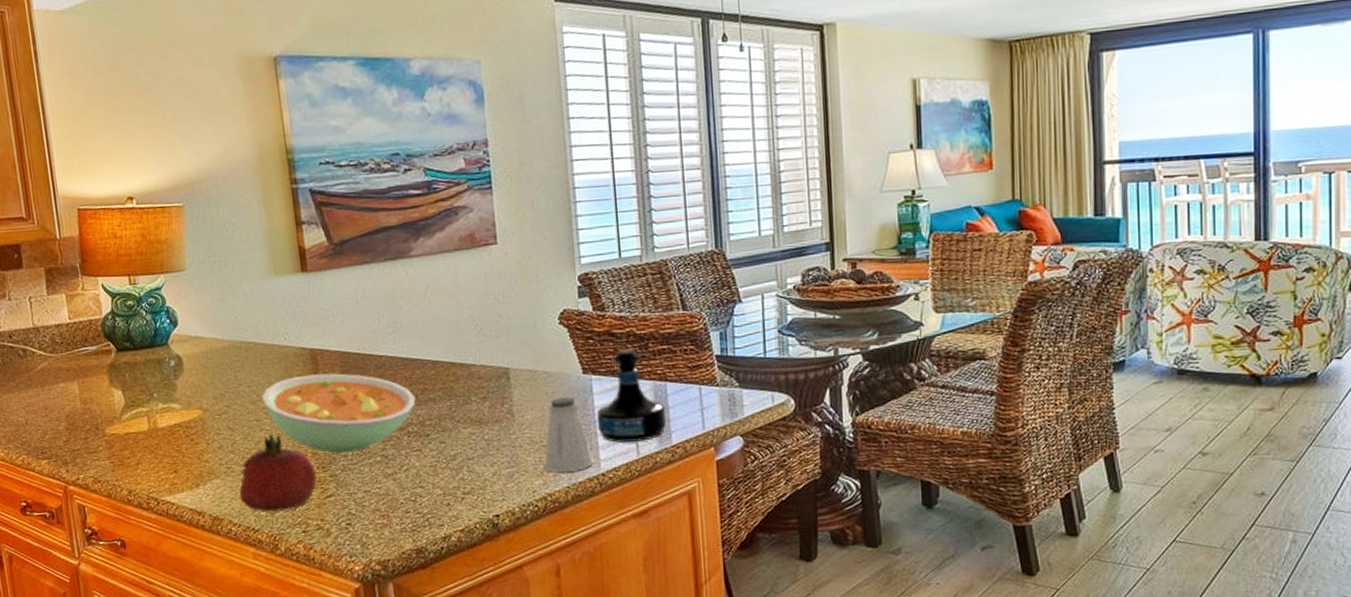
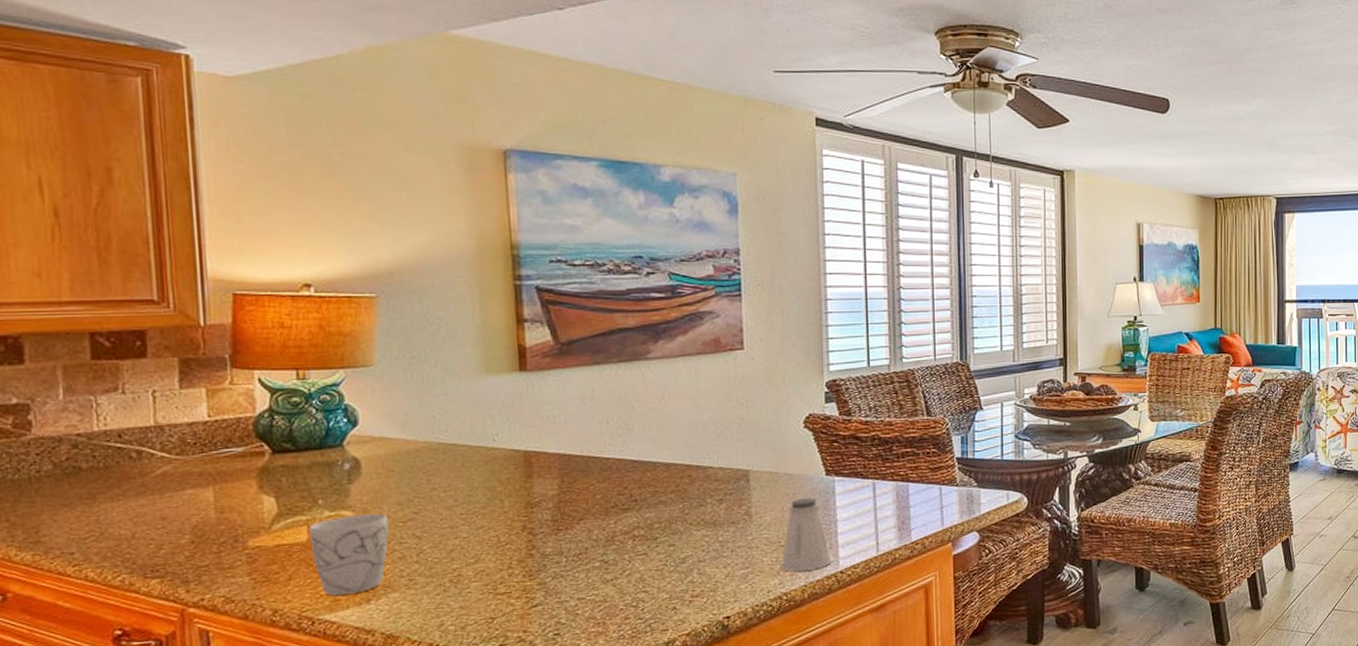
mug: none [149,406,209,479] -> present [309,513,389,595]
fruit: present [239,434,317,511] -> none [422,542,521,626]
casserole: present [262,373,416,454] -> none [460,476,645,560]
tequila bottle: present [596,349,666,443] -> none [837,452,906,541]

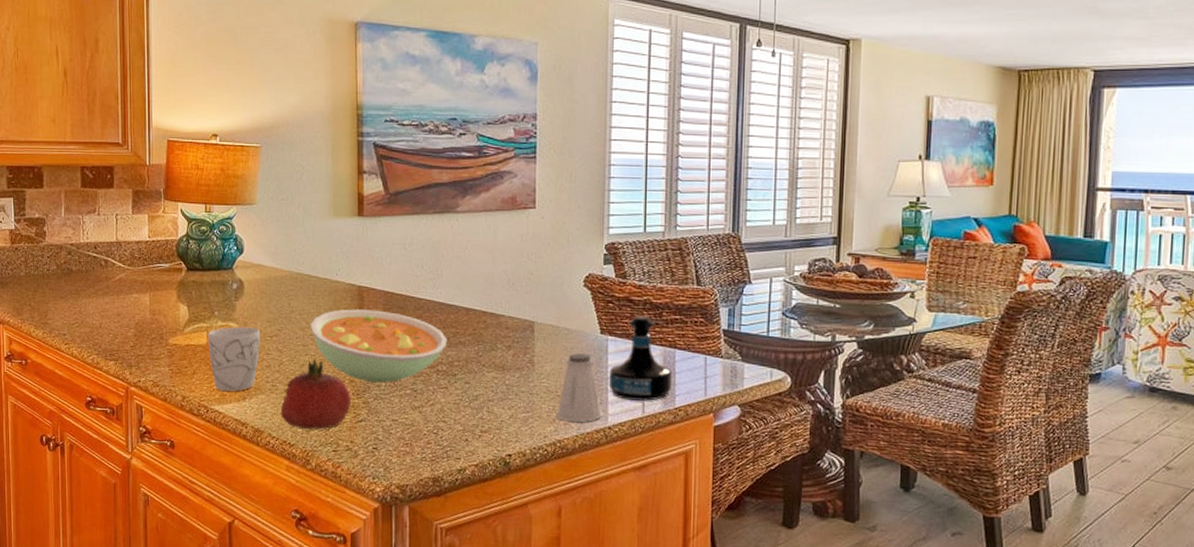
fruit: none [422,542,521,626] -> present [280,360,351,430]
casserole: none [460,476,645,560] -> present [311,309,448,383]
tequila bottle: none [837,452,906,541] -> present [608,316,672,401]

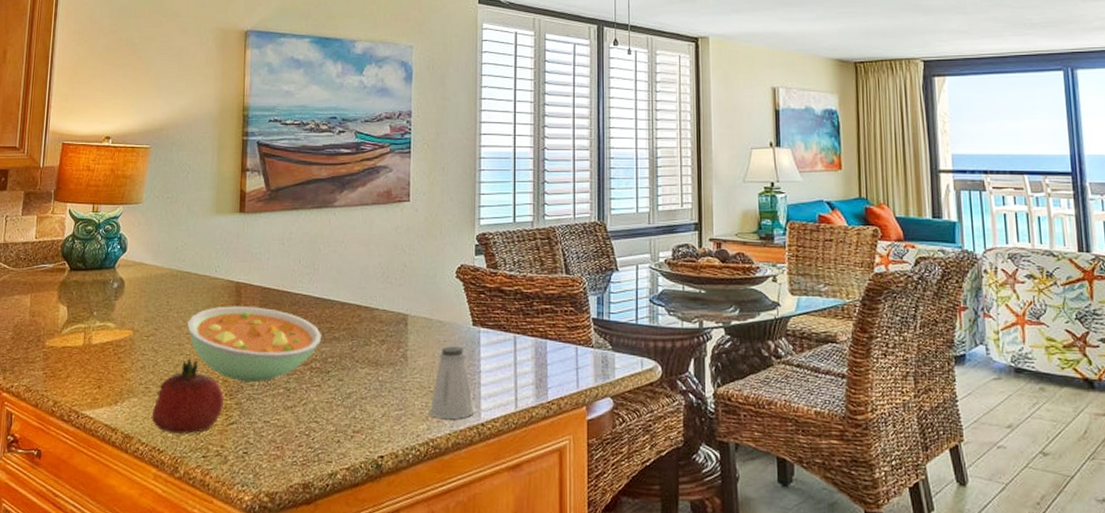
mug: present [208,326,261,391] -> none [84,326,138,395]
tequila bottle: present [608,316,672,401] -> none [481,306,543,395]

